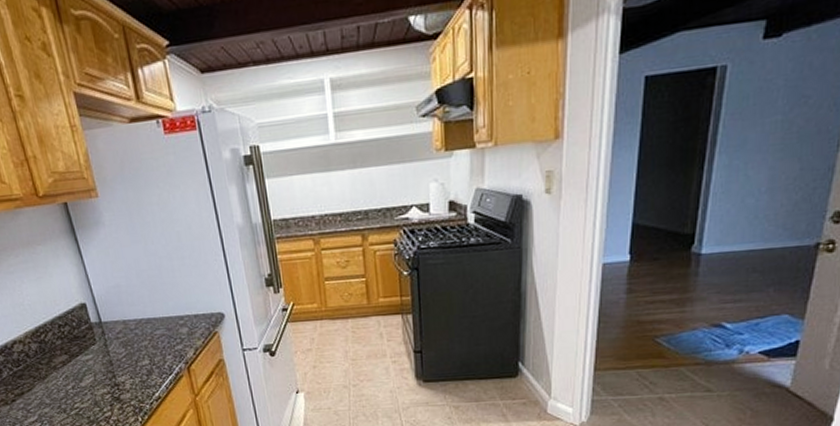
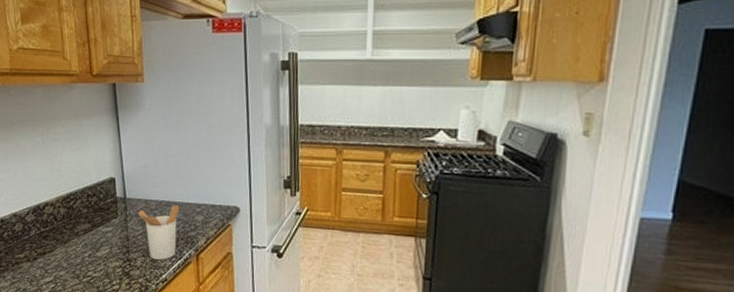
utensil holder: none [117,321,166,380] -> present [138,205,180,261]

